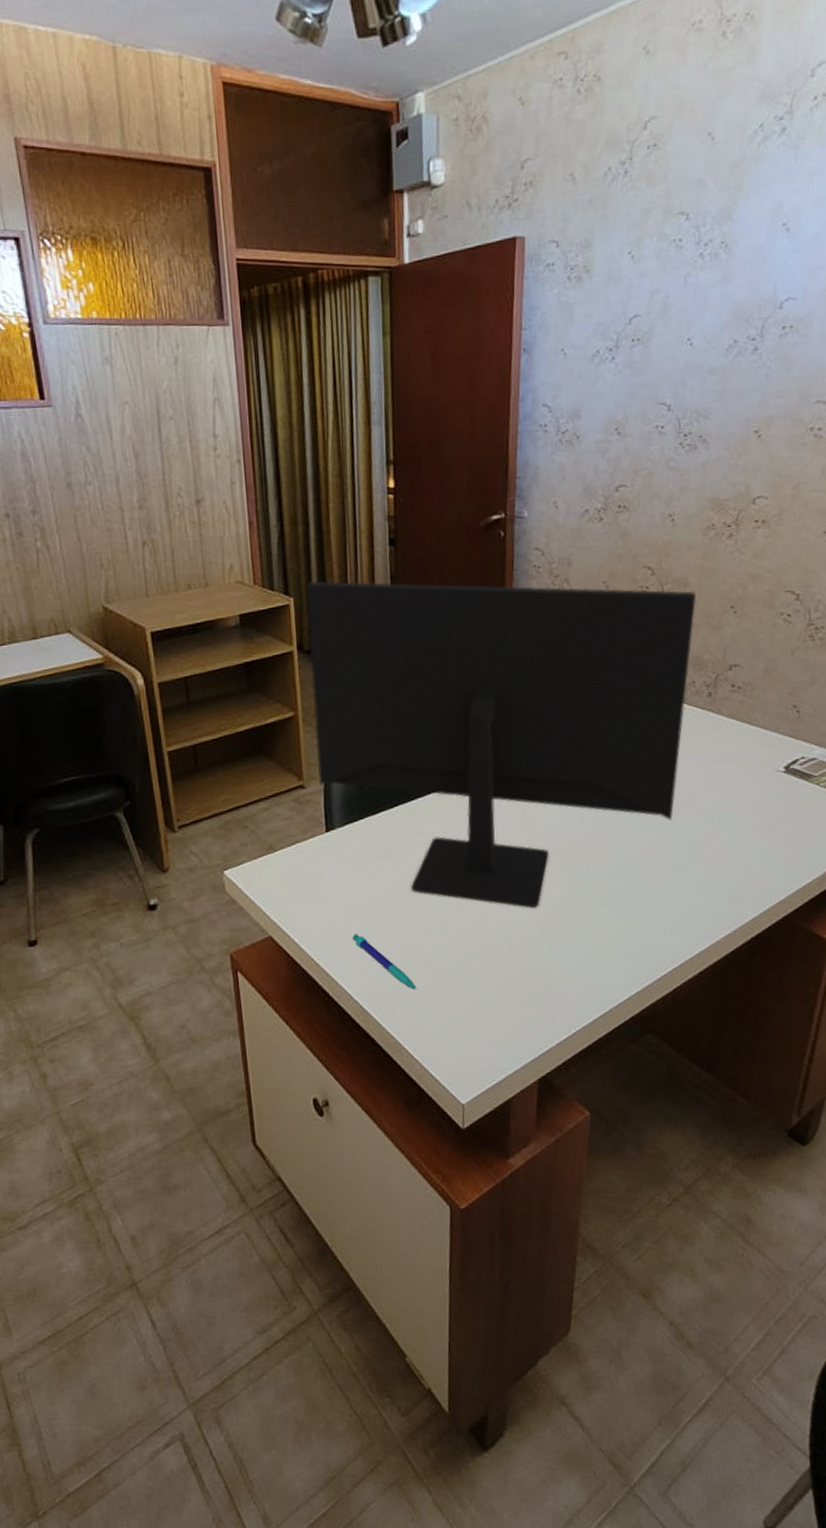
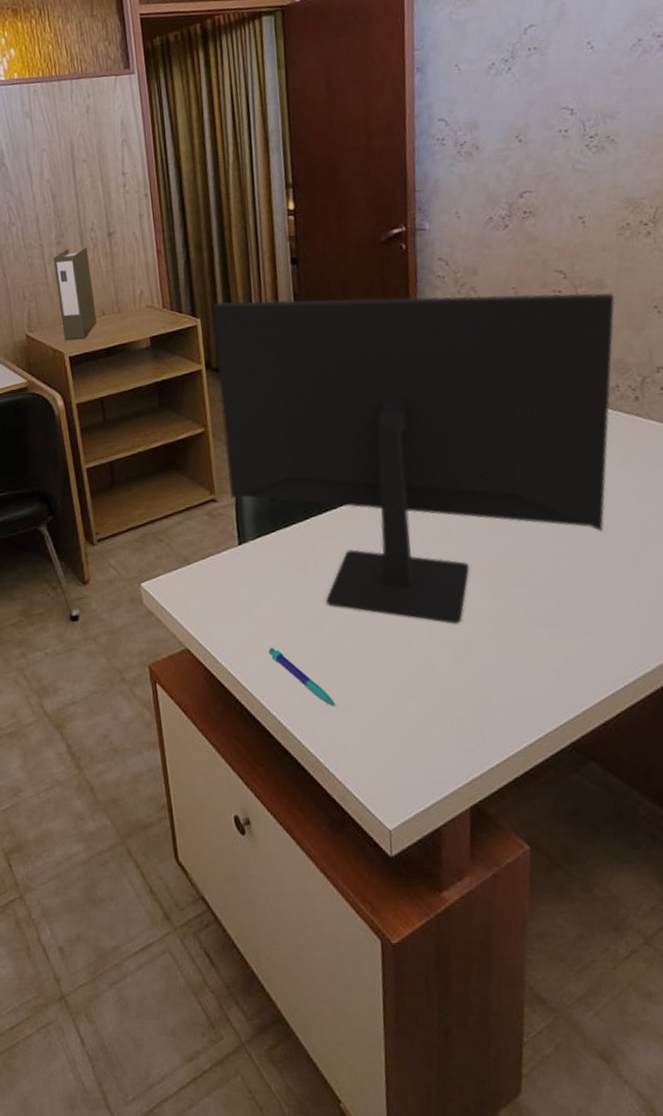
binder: none [134,513,182,614] -> present [53,247,97,340]

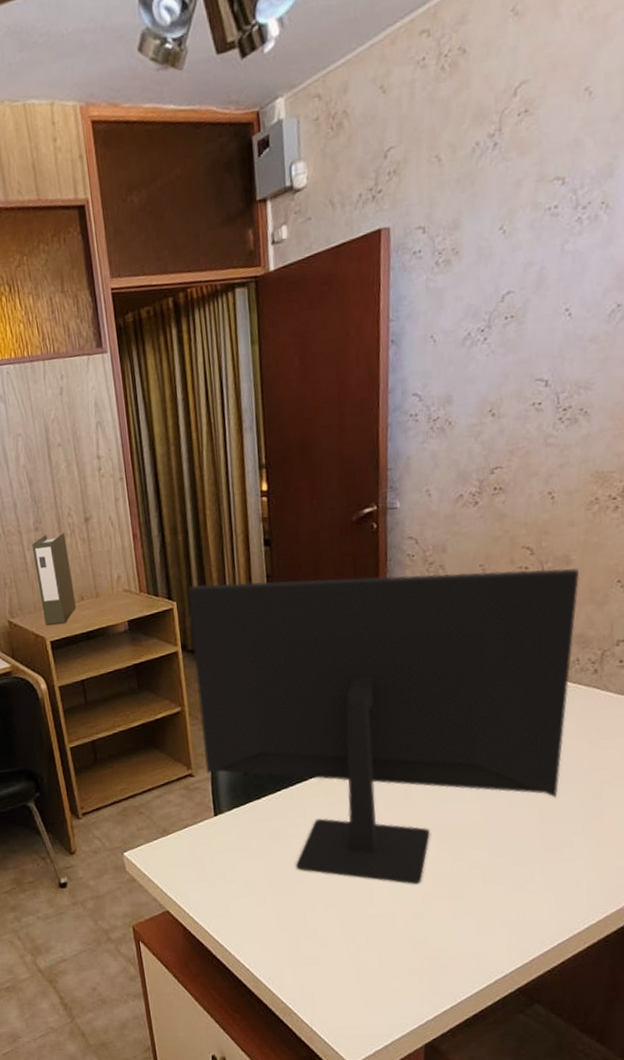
pen: present [268,648,336,707] -> none [242,908,304,960]

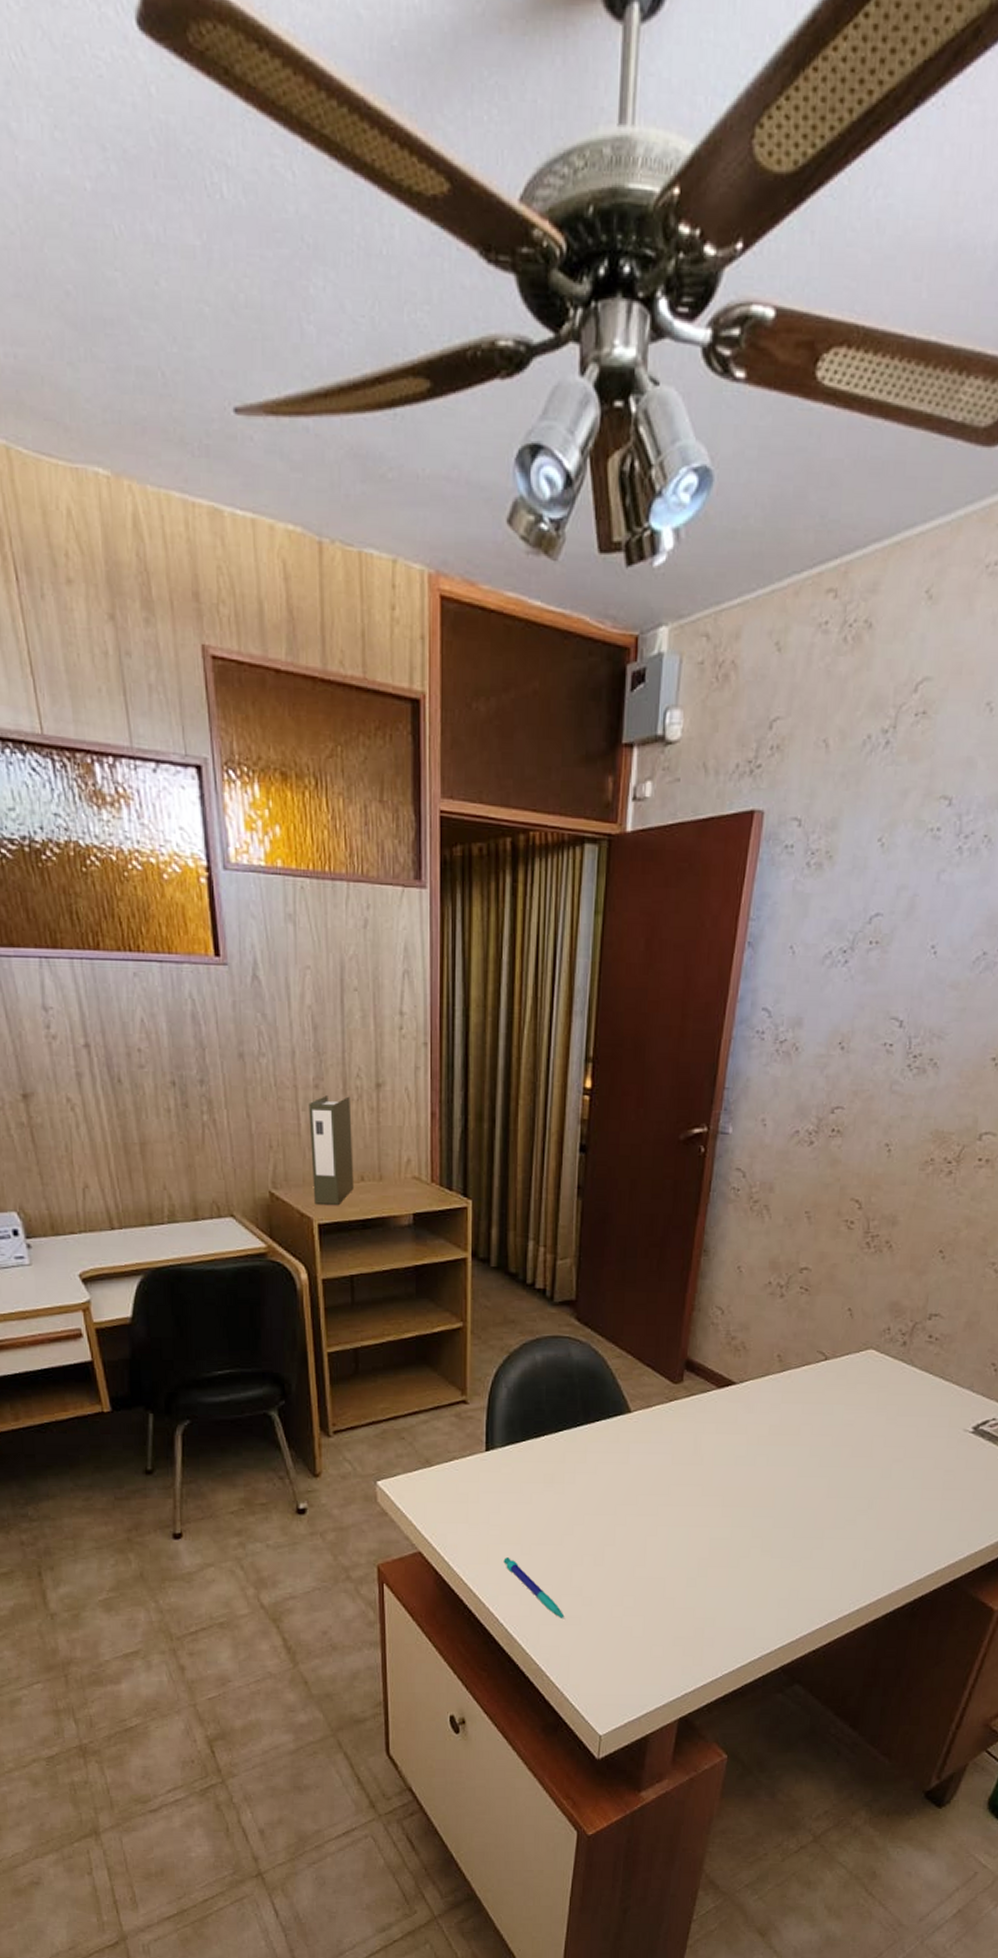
monitor: present [187,567,580,884] -> none [482,1184,904,1548]
pen: none [242,908,304,960] -> present [503,1557,565,1620]

